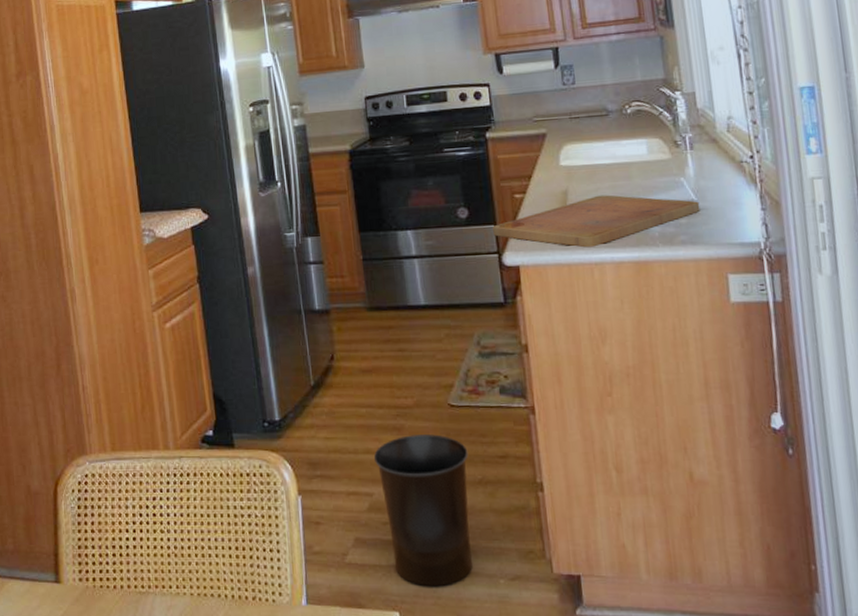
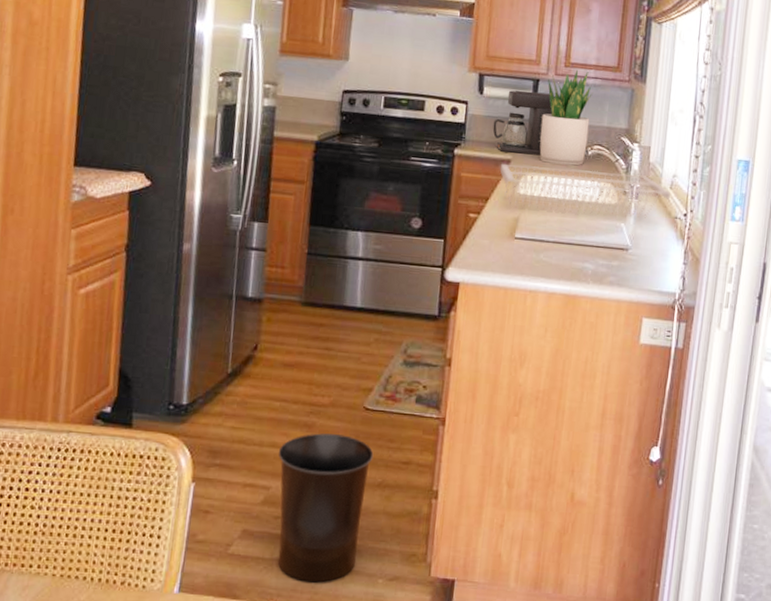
cutting board: present [493,194,700,248] -> none [441,227,633,275]
coffee maker: none [519,59,579,128] -> present [493,90,555,156]
dish rack: none [536,123,731,181] -> present [499,163,671,218]
planter: none [567,28,625,130] -> present [539,70,593,166]

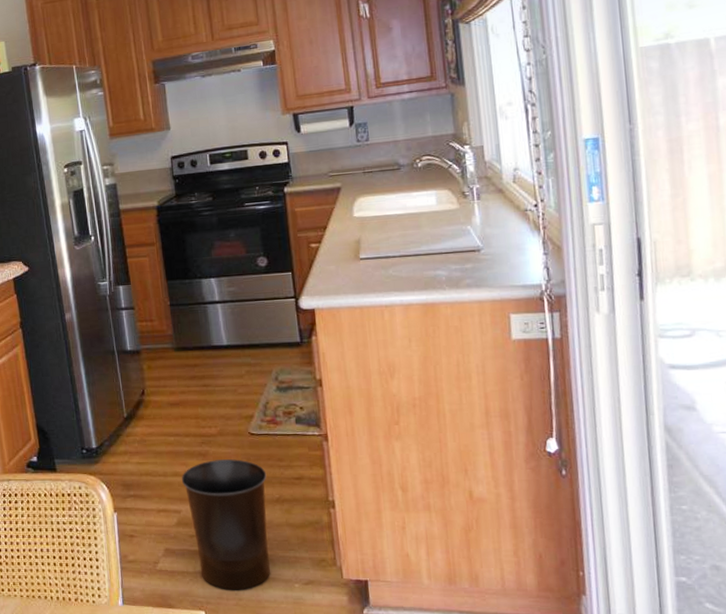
coffee maker: present [493,90,555,156] -> none [316,117,373,182]
dish rack: present [499,163,671,218] -> none [331,175,516,231]
planter: present [539,70,593,166] -> none [362,87,416,184]

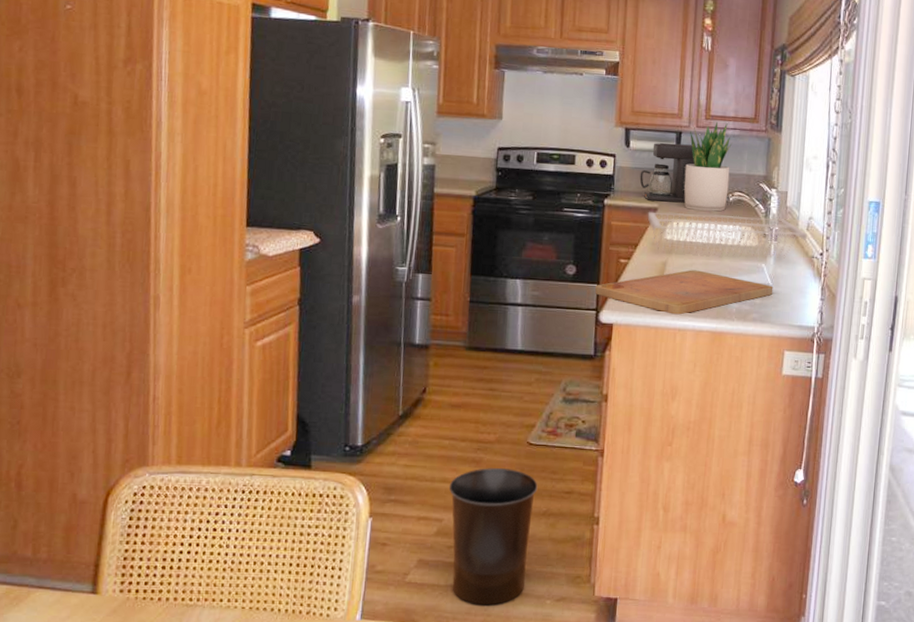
cutting board: none [290,243,486,292] -> present [595,269,773,315]
coffee maker: none [316,117,373,182] -> present [639,142,697,203]
dish rack: none [331,175,516,231] -> present [647,211,808,258]
planter: none [362,87,416,184] -> present [684,122,732,212]

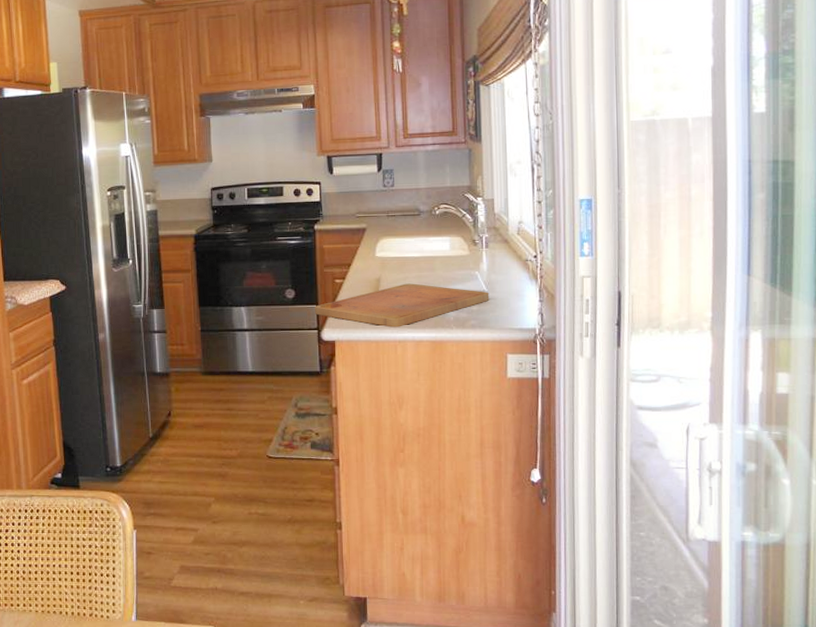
waste bin: present [449,468,538,606] -> none [201,481,281,606]
coffee maker: present [639,142,697,203] -> none [346,164,398,223]
dish rack: present [647,211,808,258] -> none [357,226,519,270]
planter: present [684,122,732,212] -> none [389,139,434,227]

